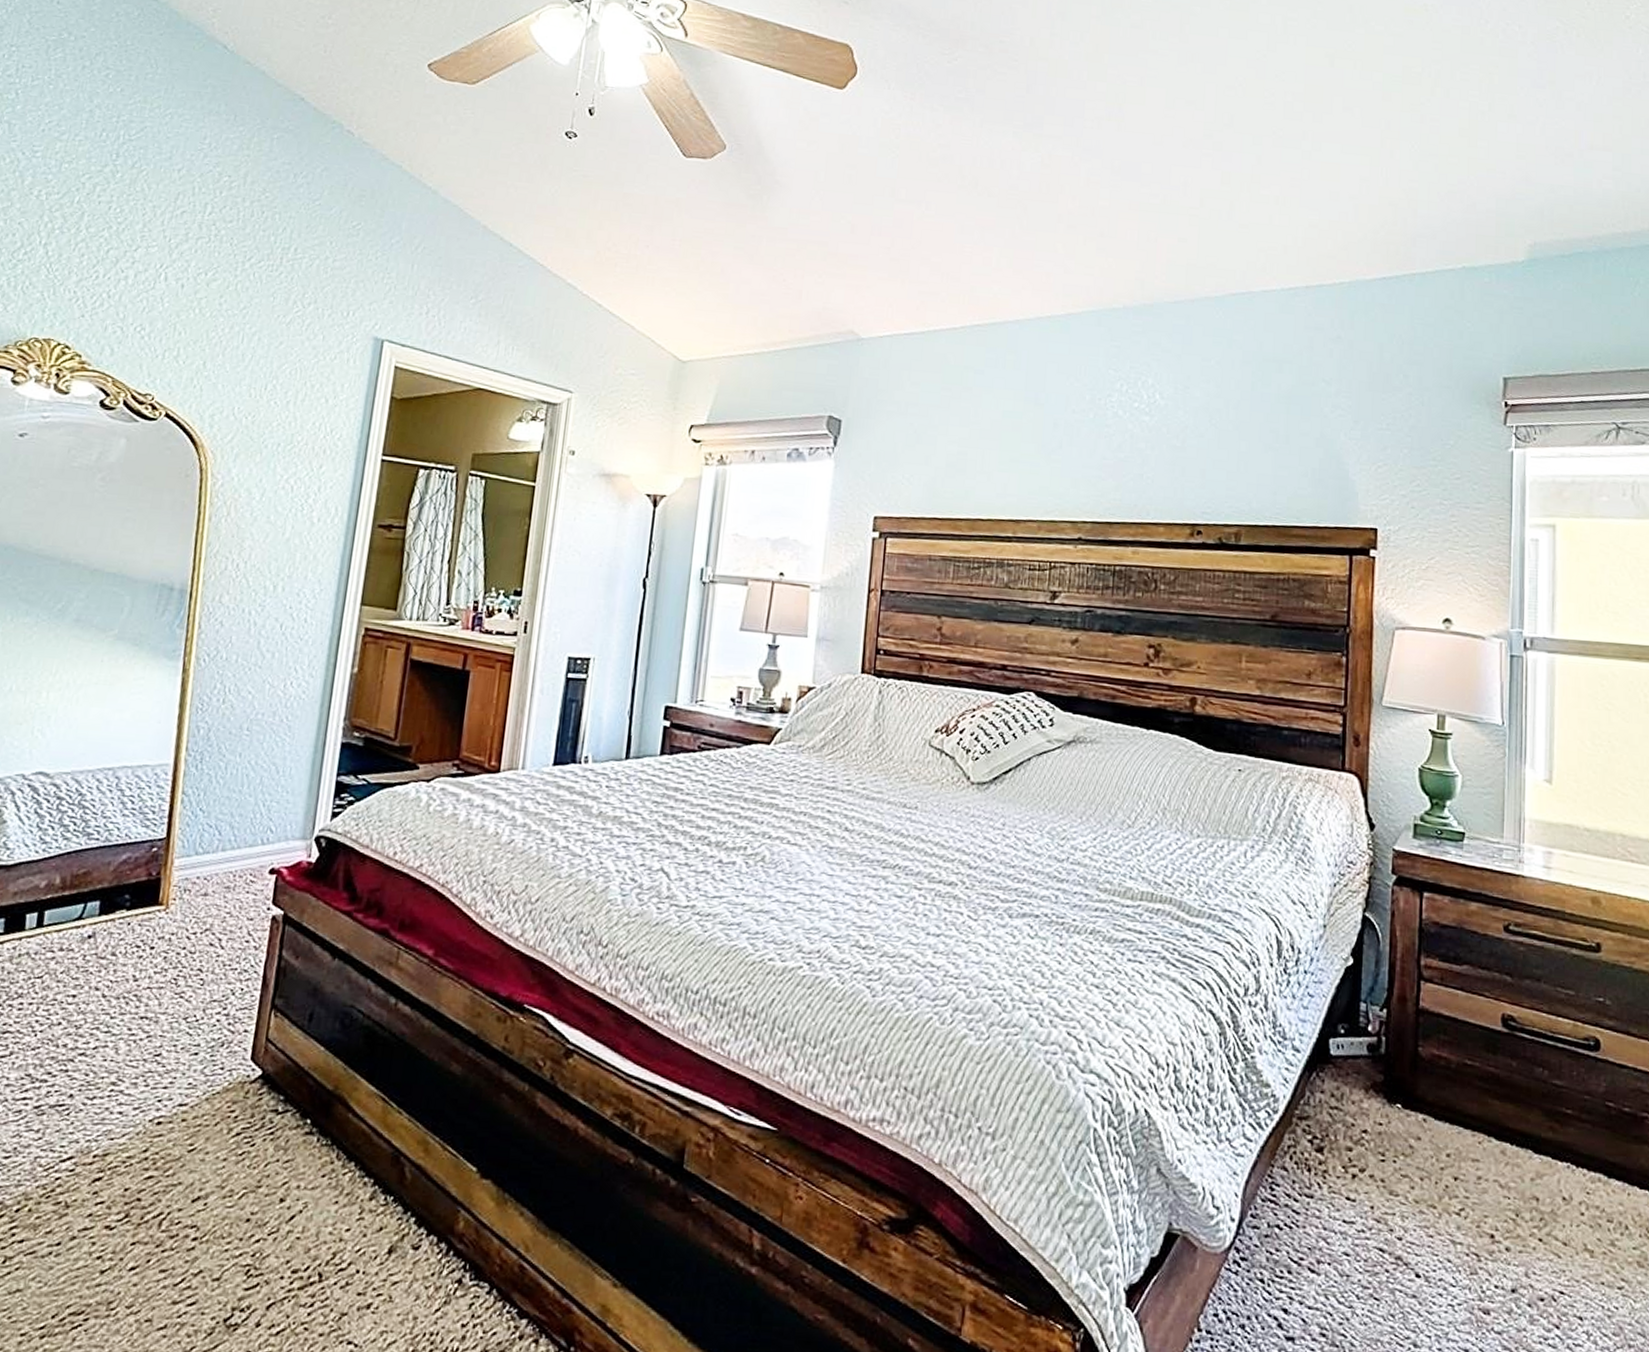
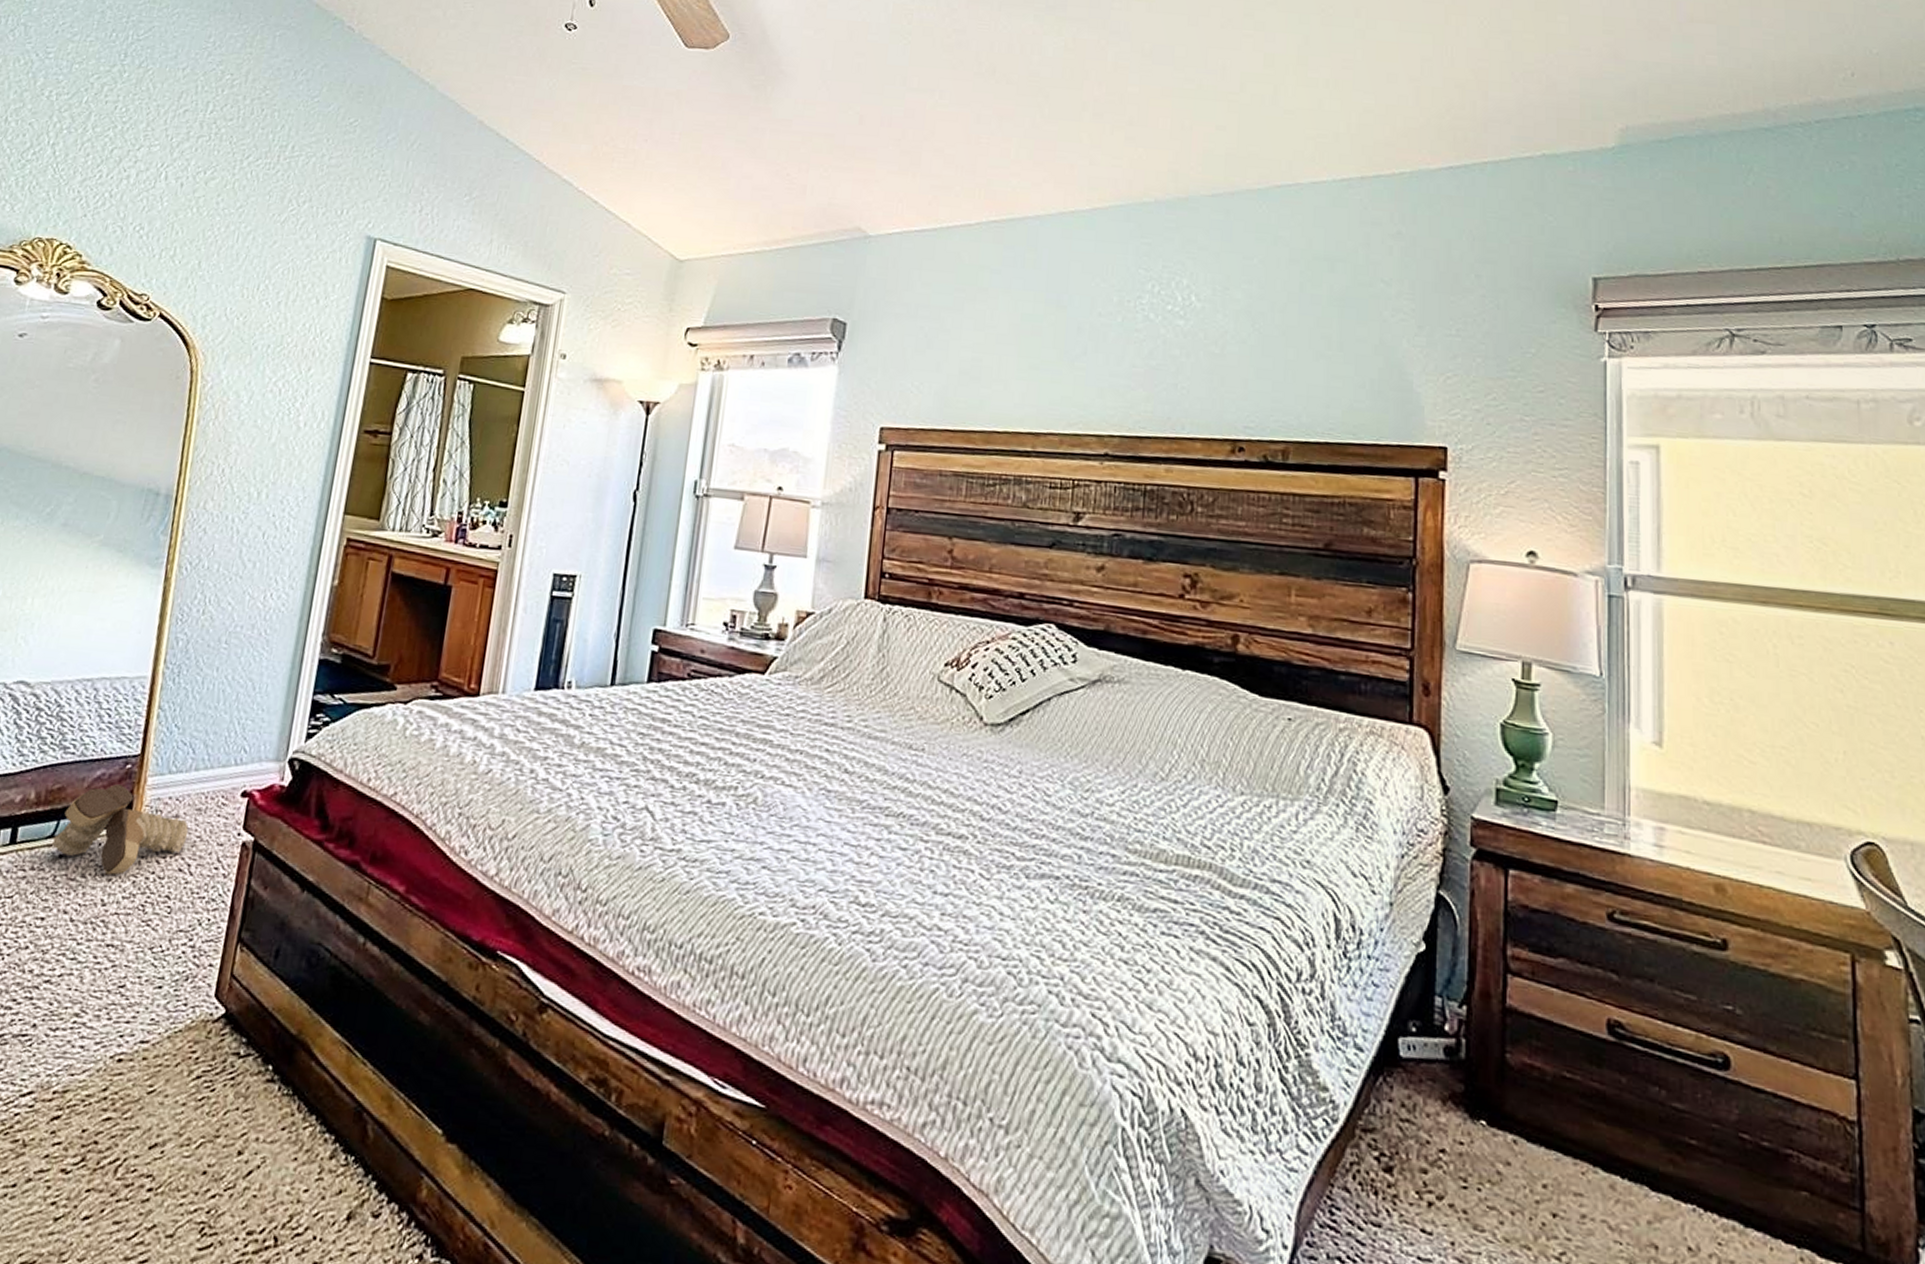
boots: none [80,867,218,952] -> present [52,784,188,875]

